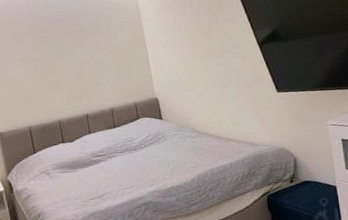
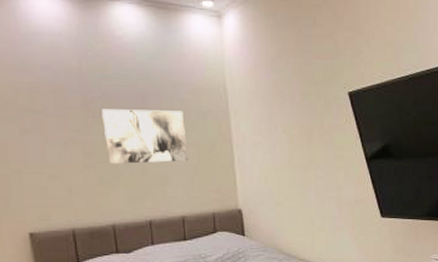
wall art: none [45,24,112,73] -> present [102,109,188,164]

